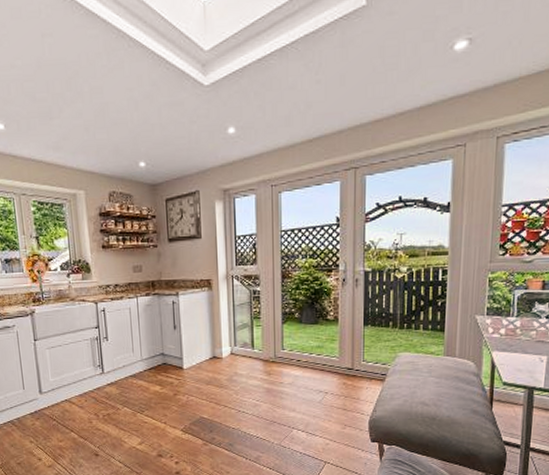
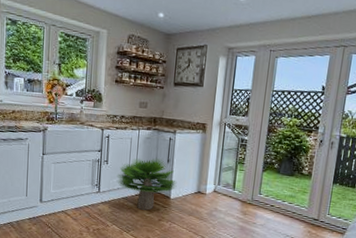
potted plant: none [120,326,189,386] -> present [116,158,177,210]

